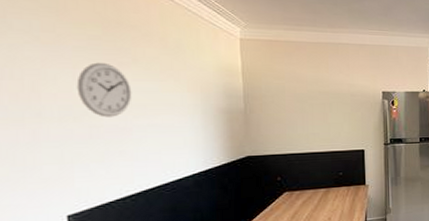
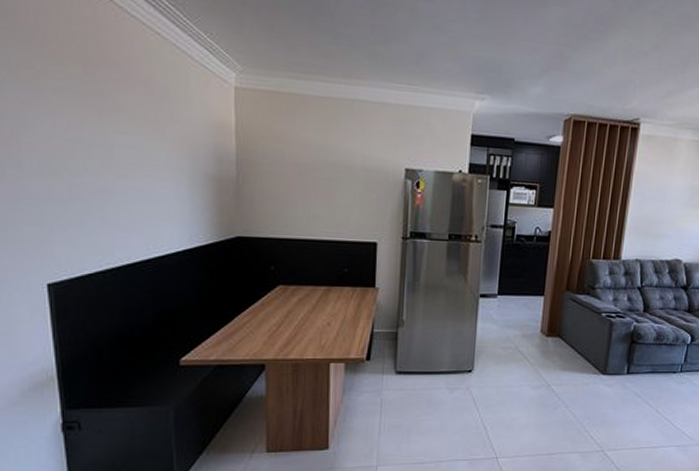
wall clock: present [76,62,132,118] -> none [56,108,114,176]

